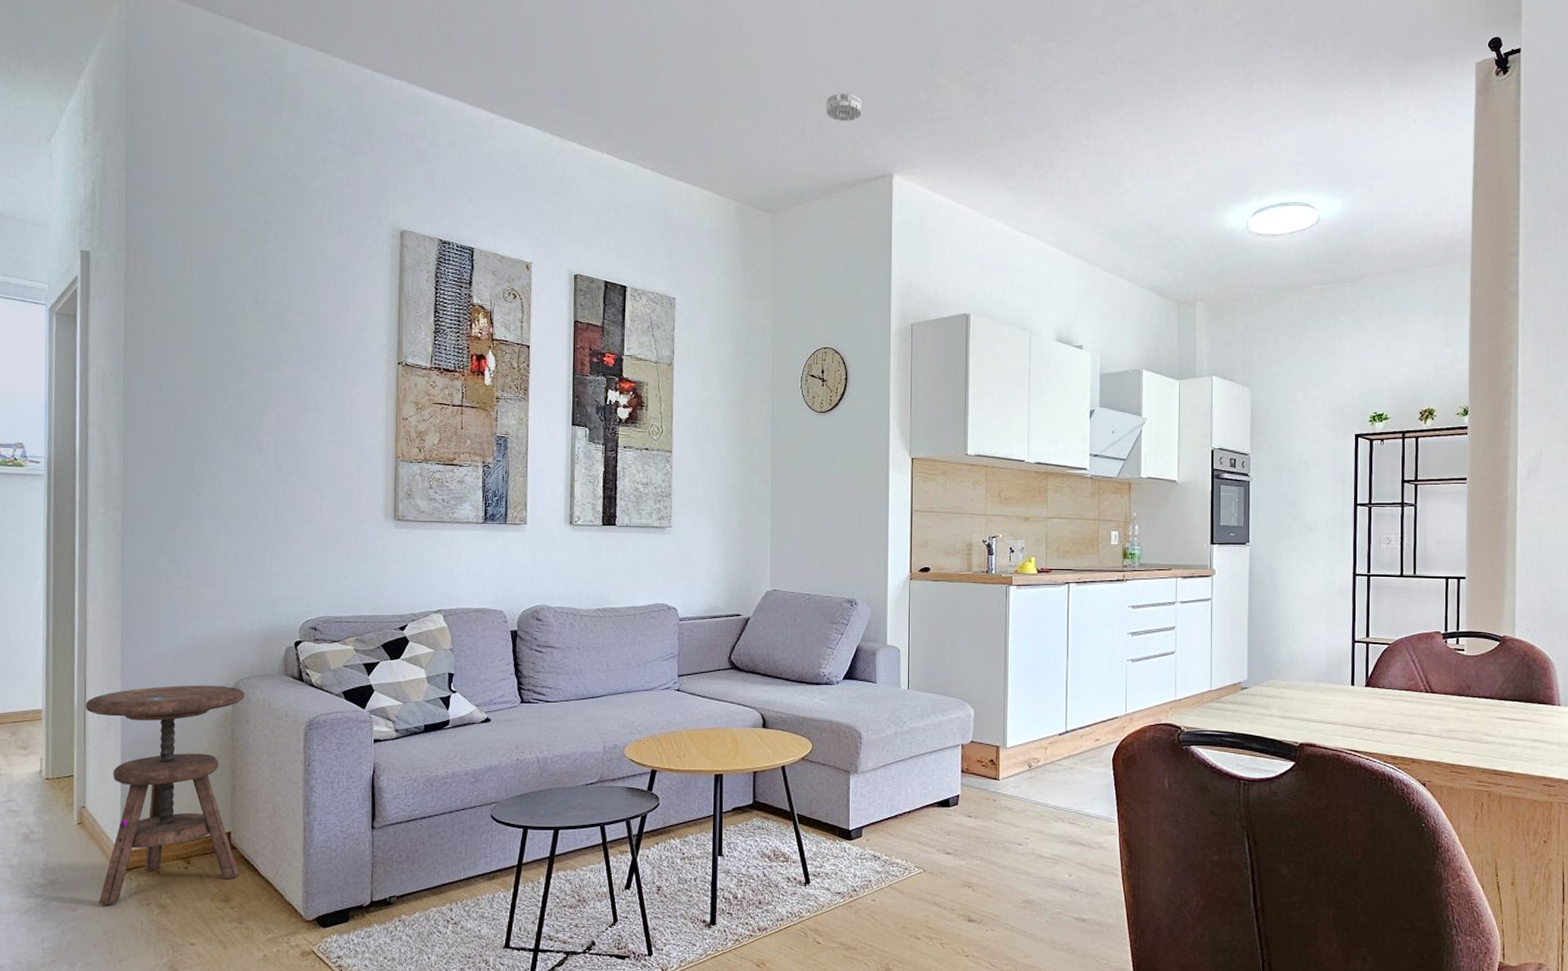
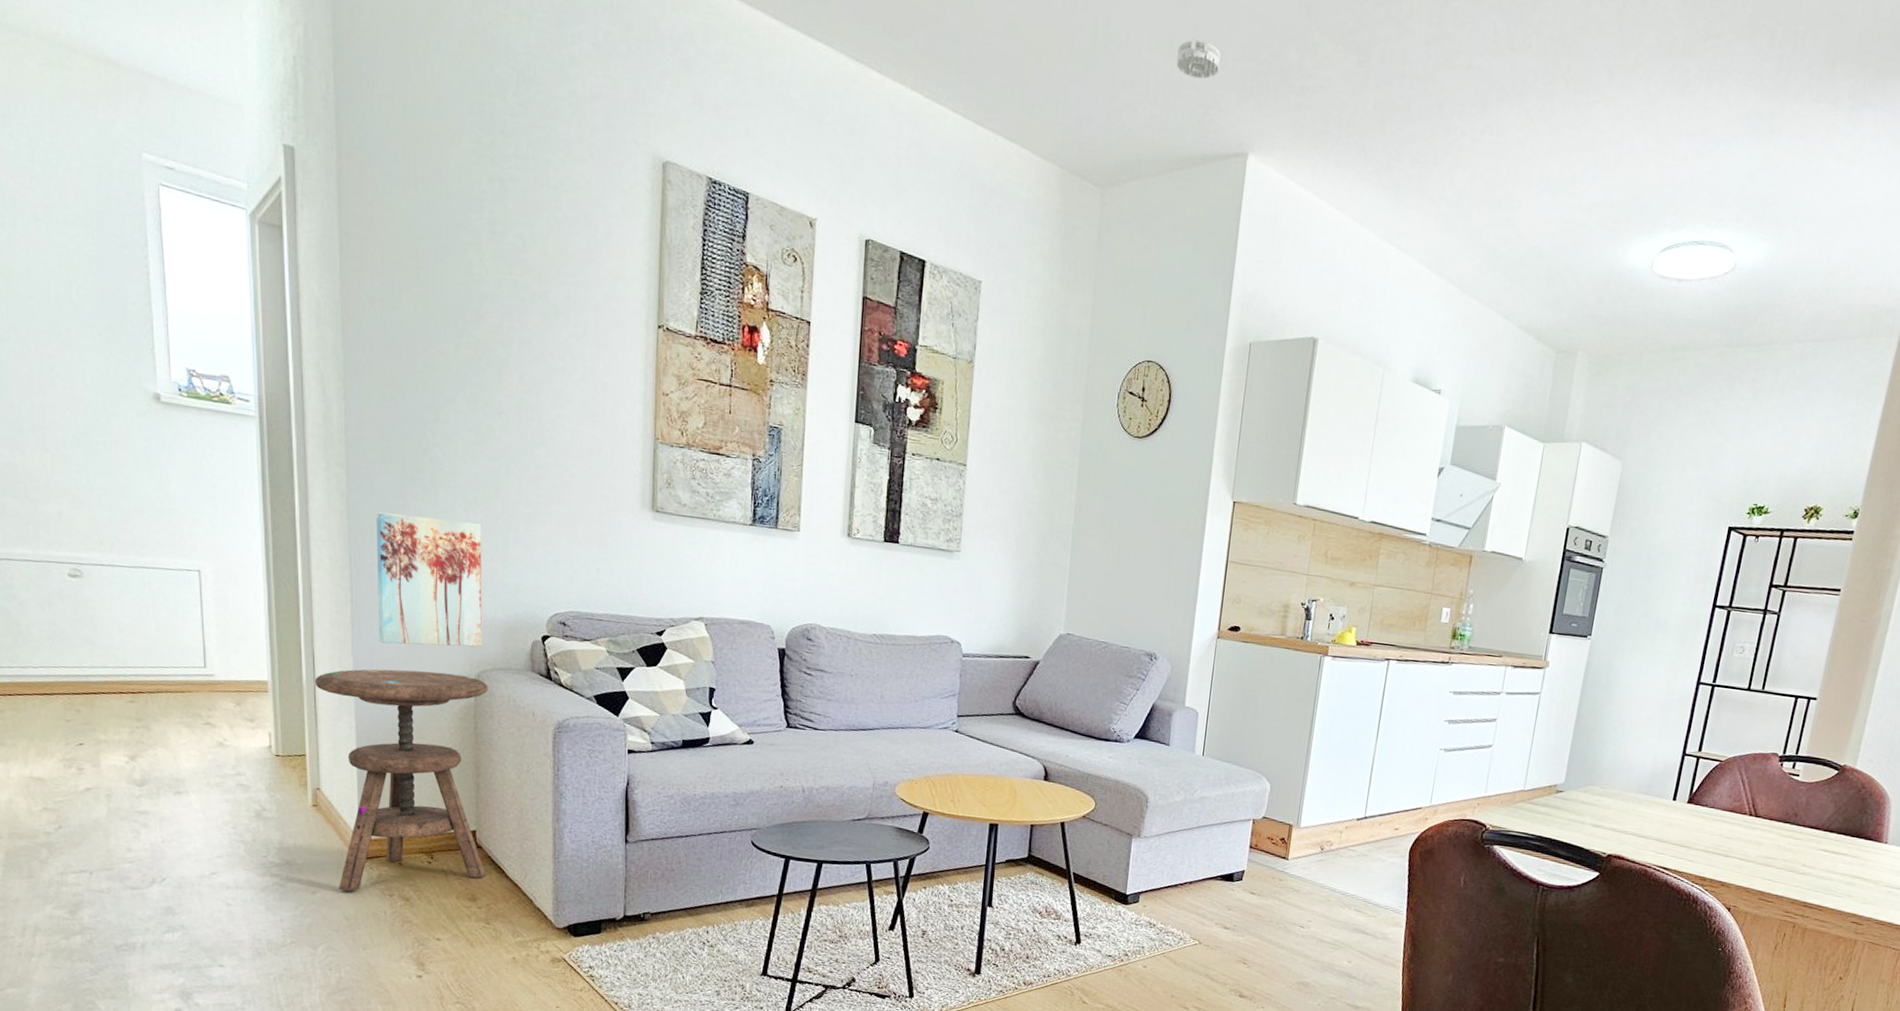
wall art: none [145,546,242,663] -> present [376,512,483,647]

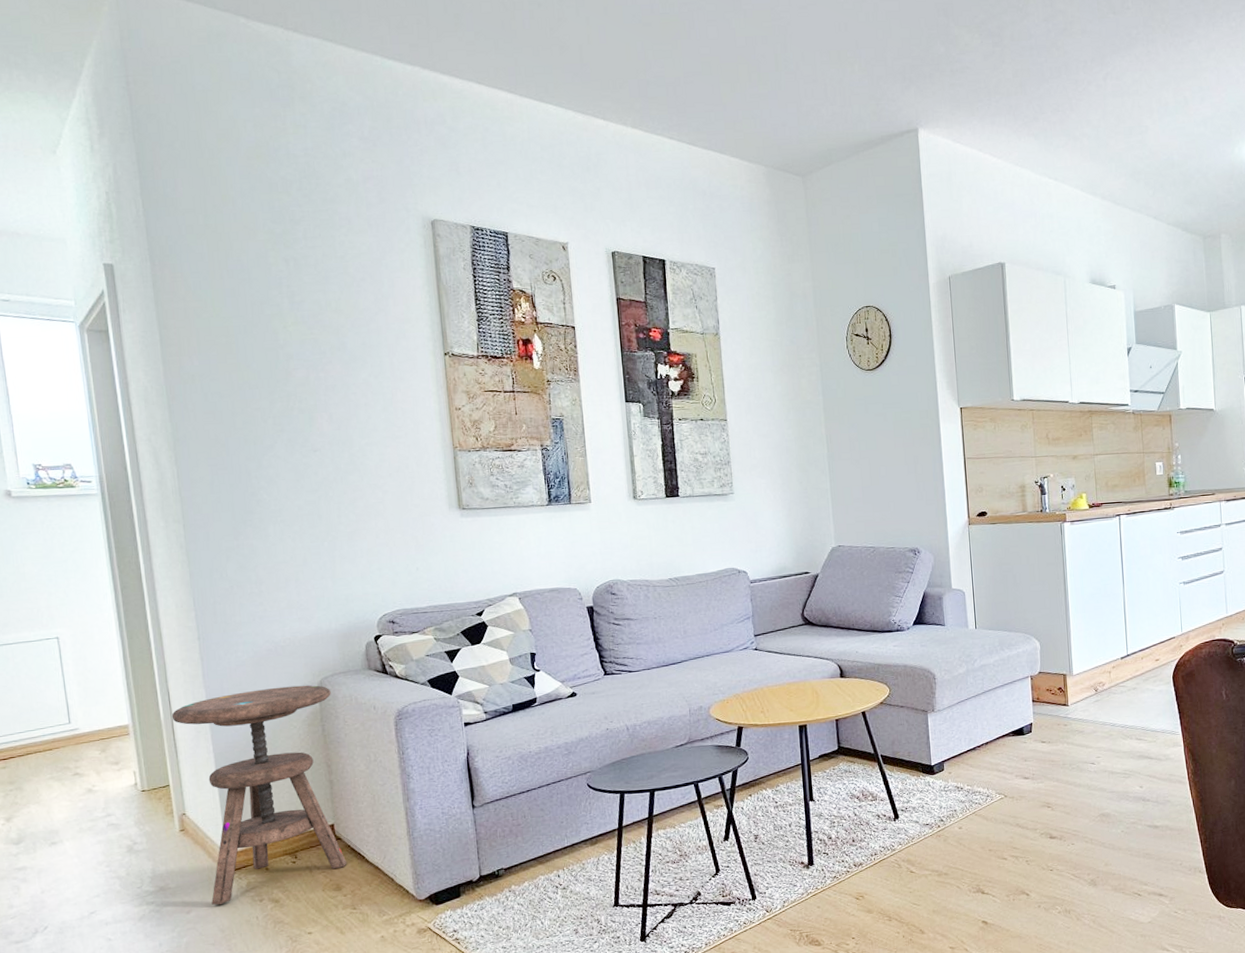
wall art: present [376,512,483,647] -> none [214,548,322,670]
smoke detector: present [1176,39,1221,79] -> none [845,49,882,79]

